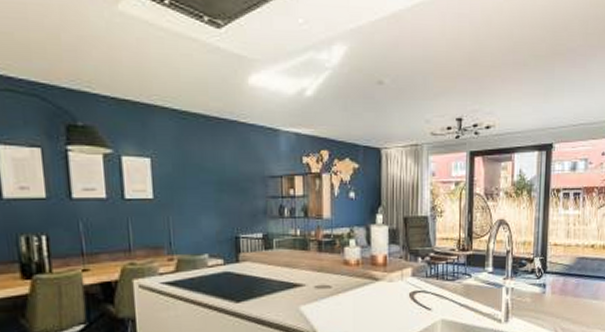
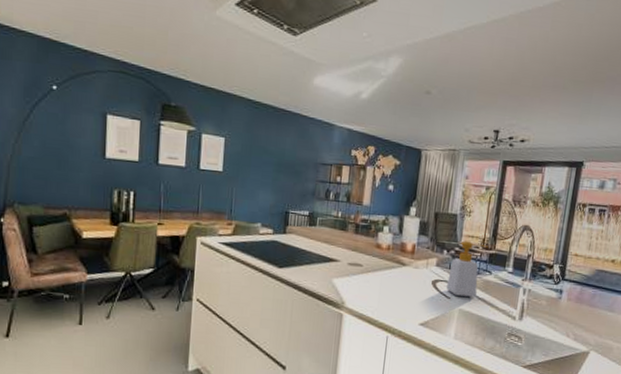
soap bottle: none [426,244,466,306] -> present [446,240,489,297]

